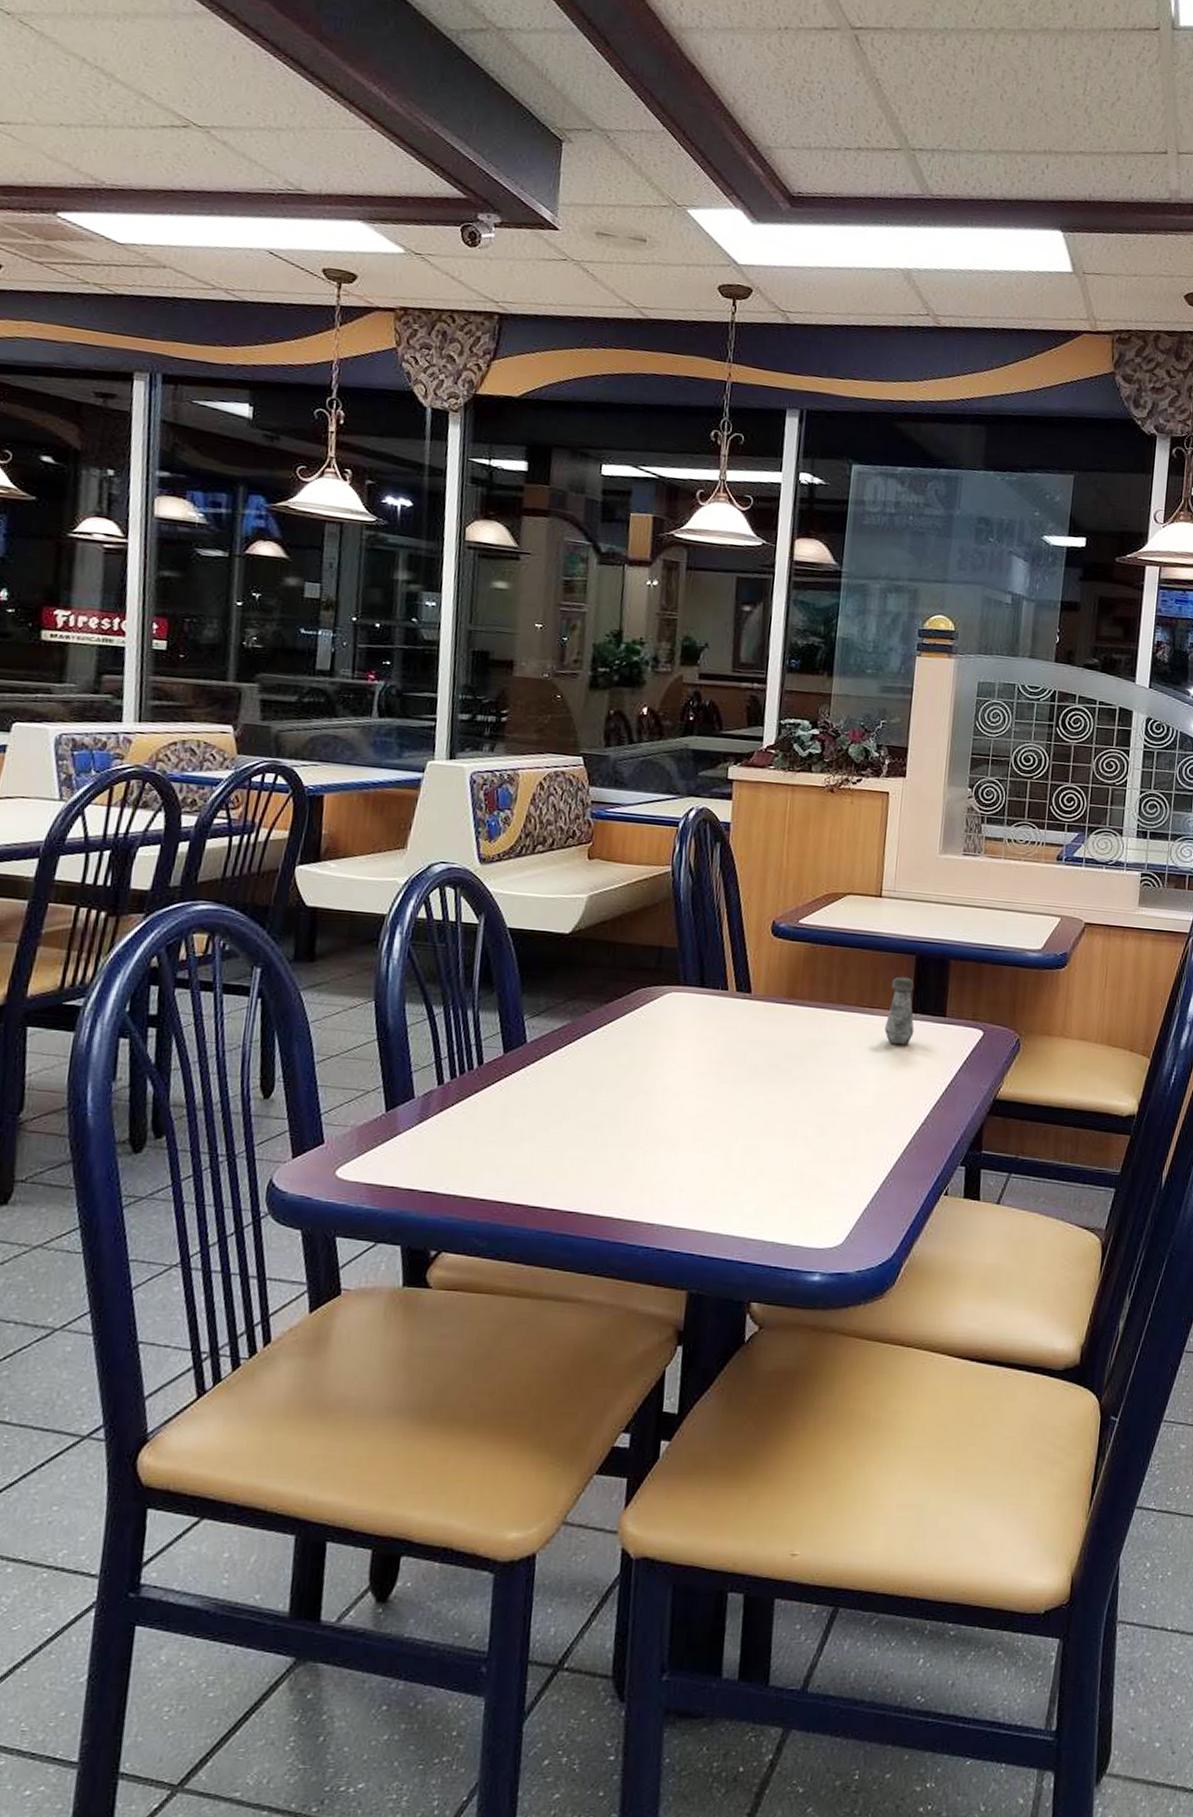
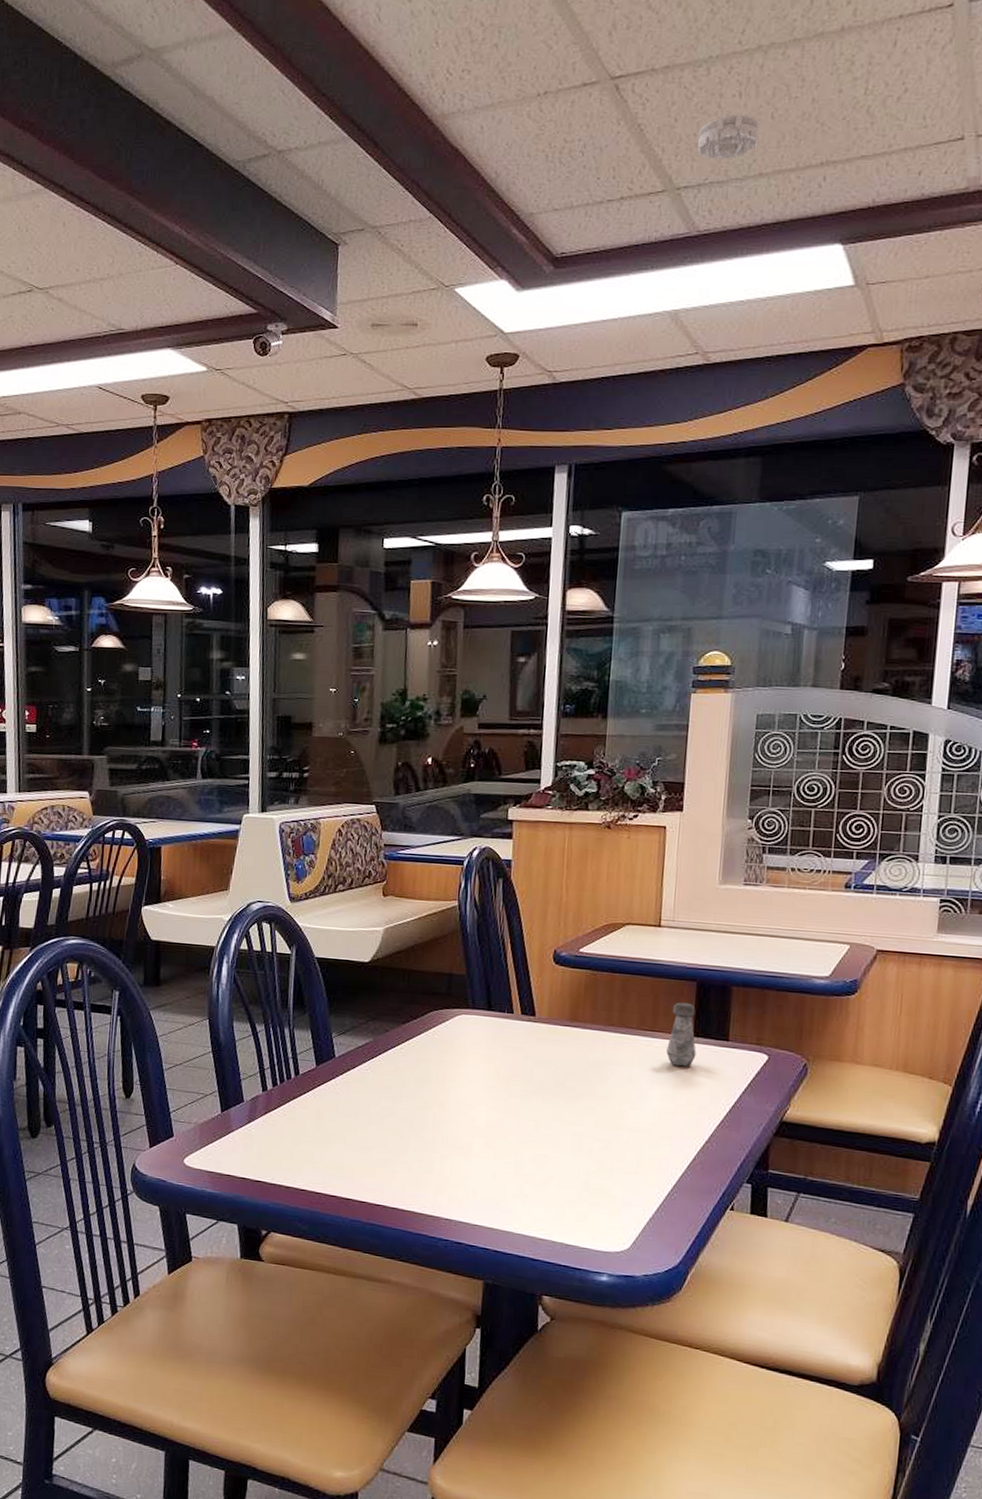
smoke detector: none [932,87,990,131] -> present [698,113,760,160]

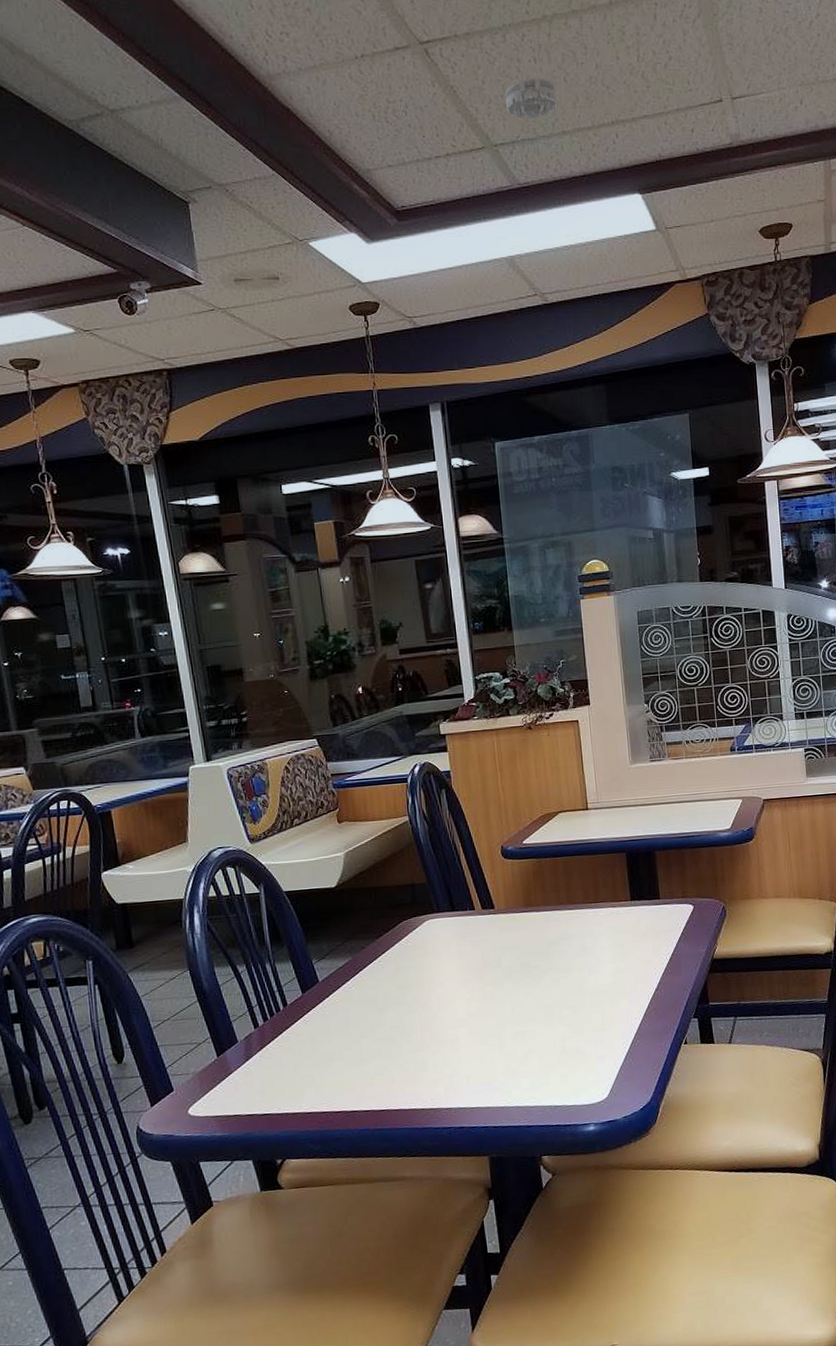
salt shaker: present [666,1002,697,1067] -> none [610,872,636,929]

